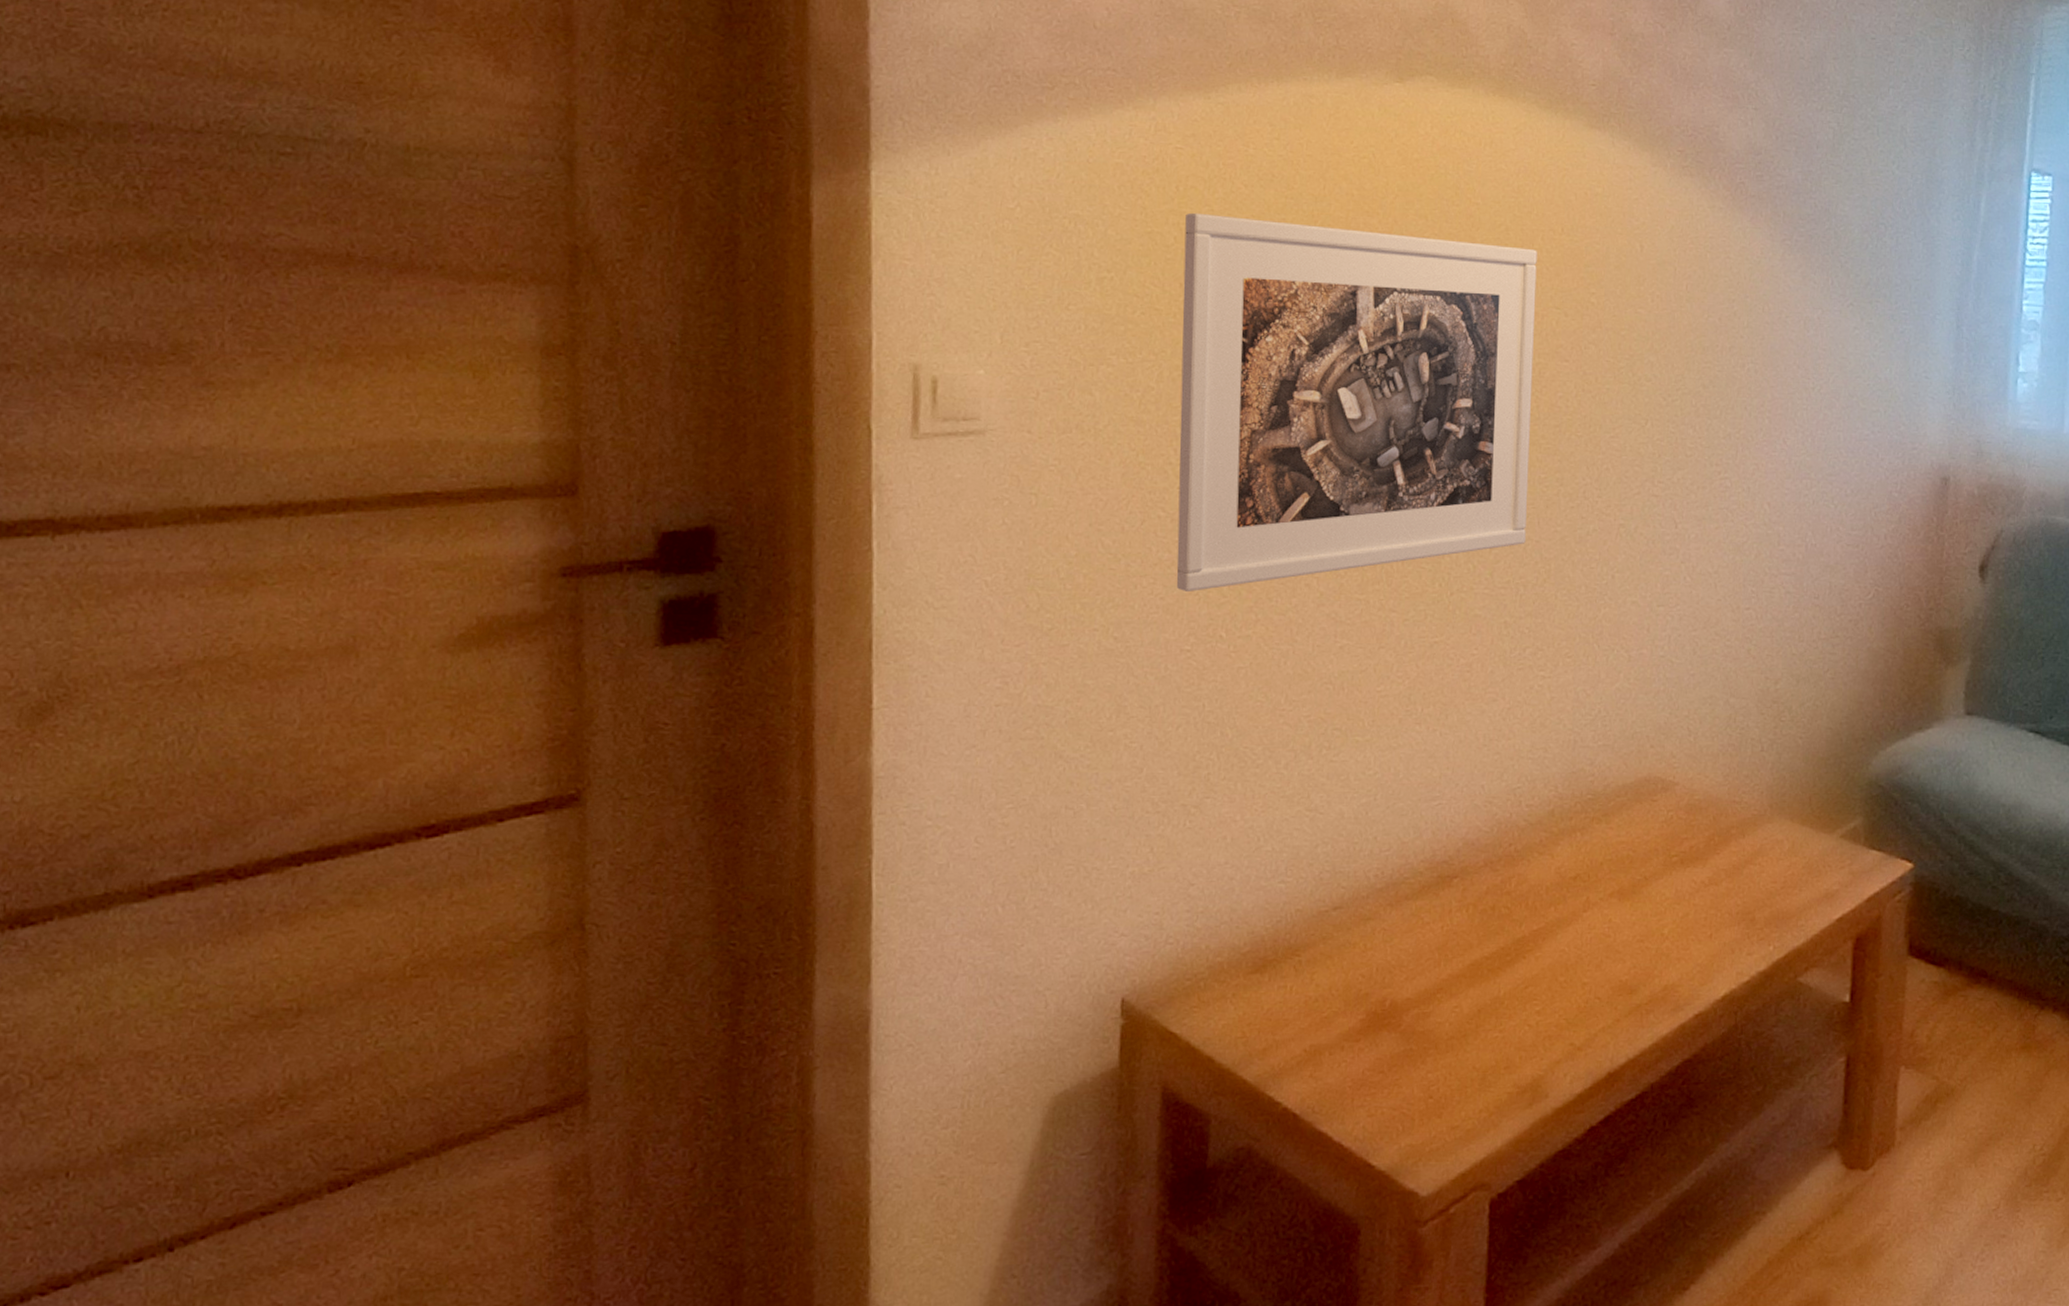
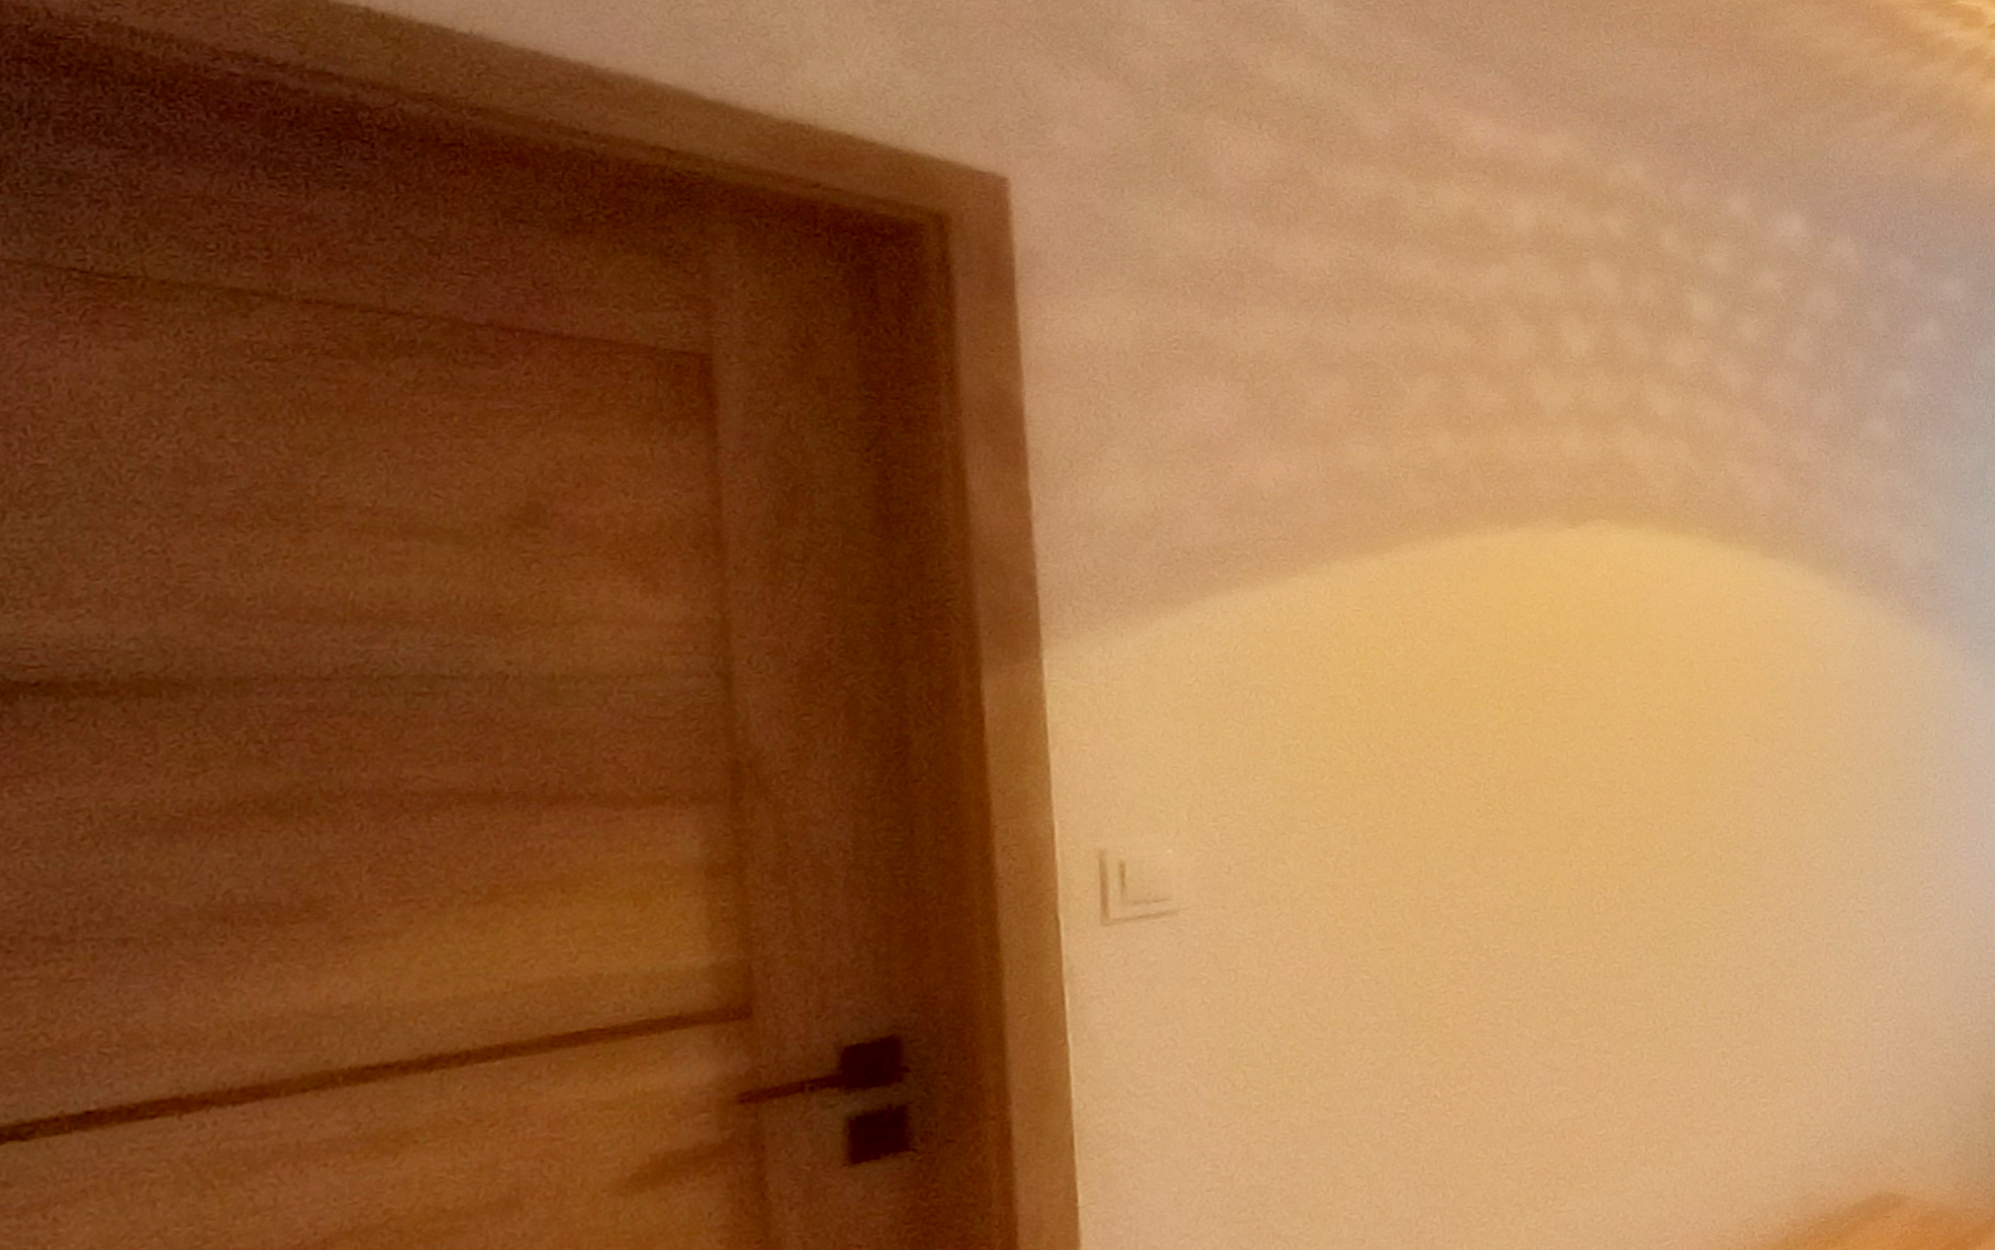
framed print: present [1176,212,1537,593] -> none [1368,672,1736,1055]

